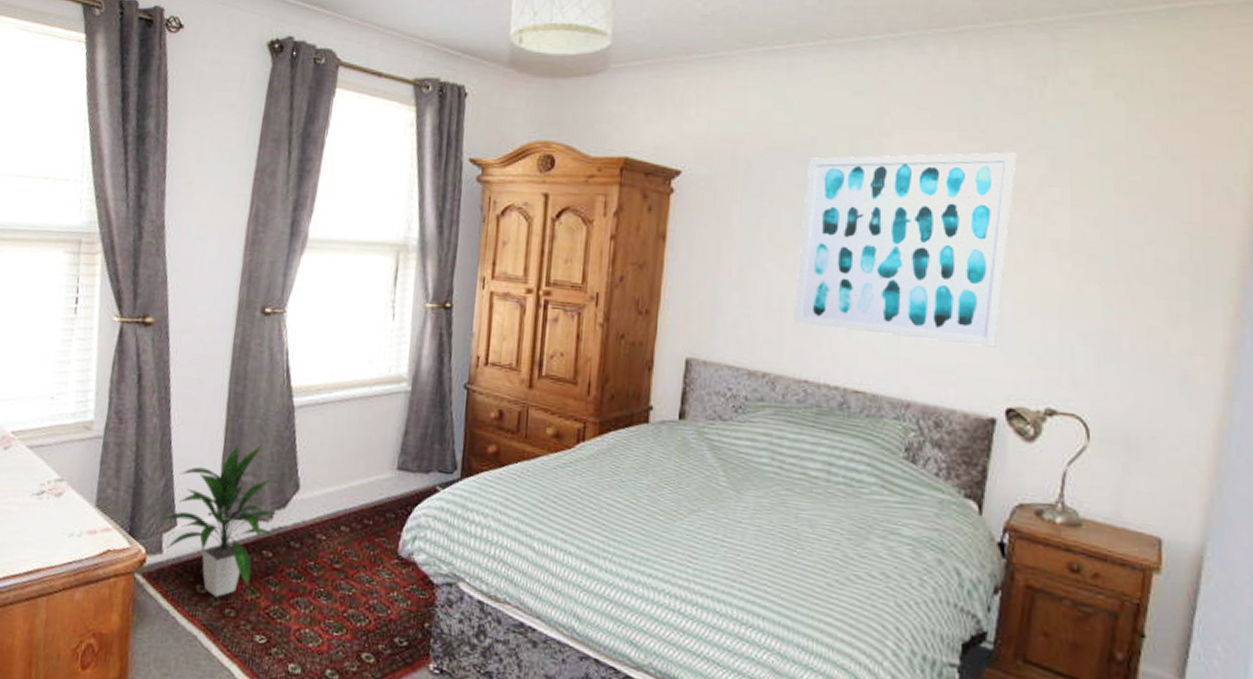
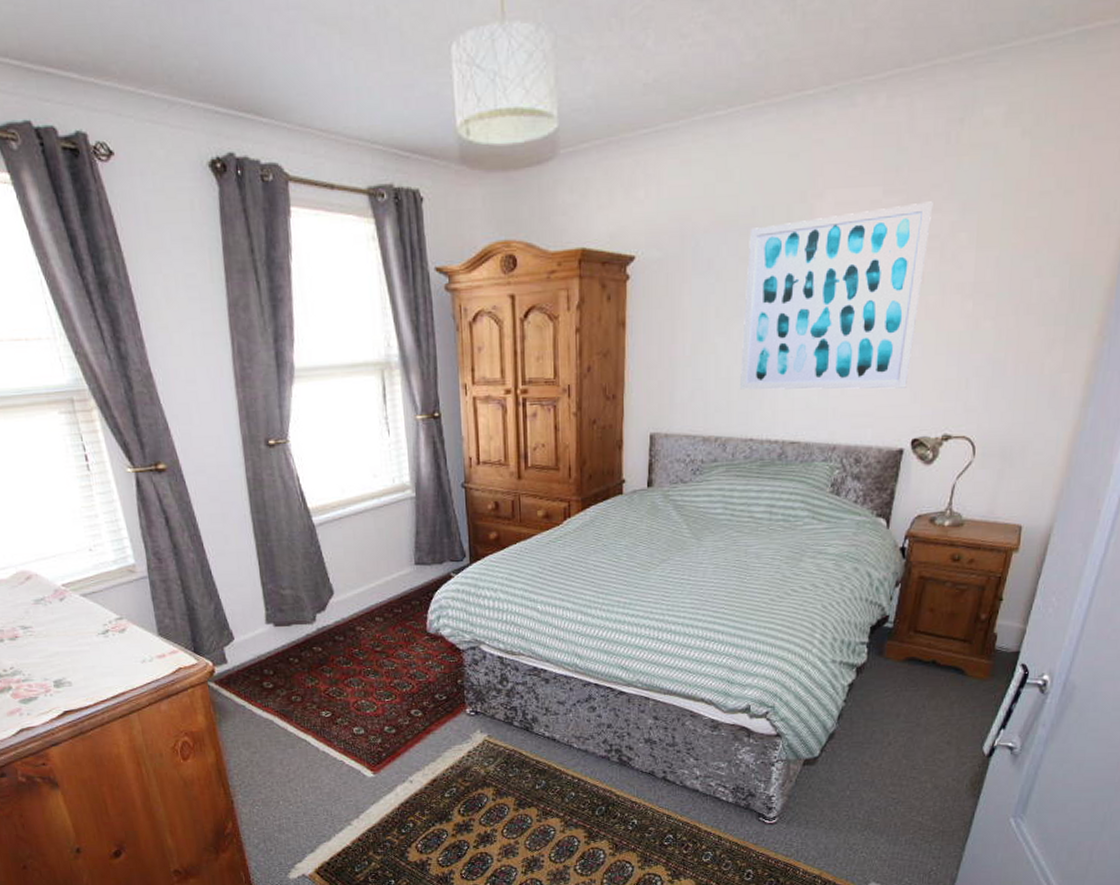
indoor plant: present [160,444,278,598] -> none [218,561,322,689]

